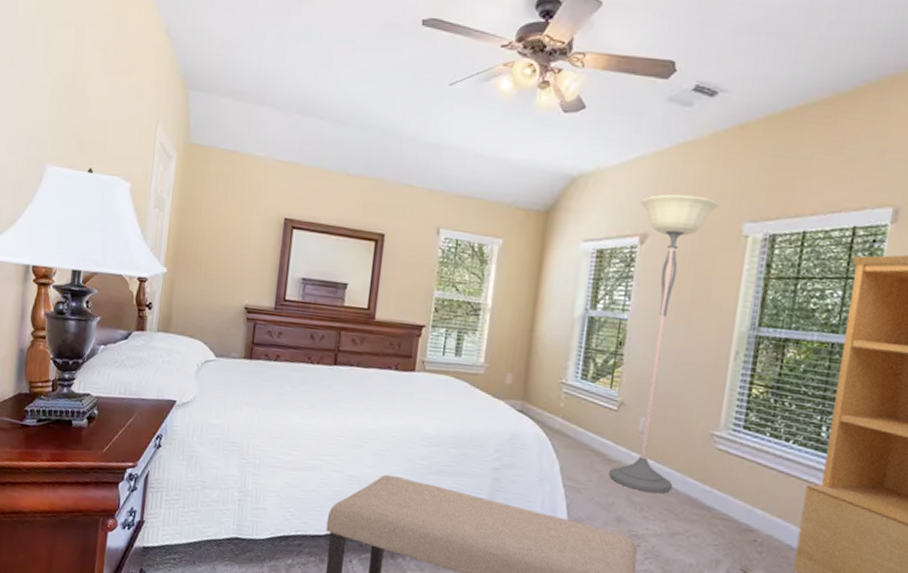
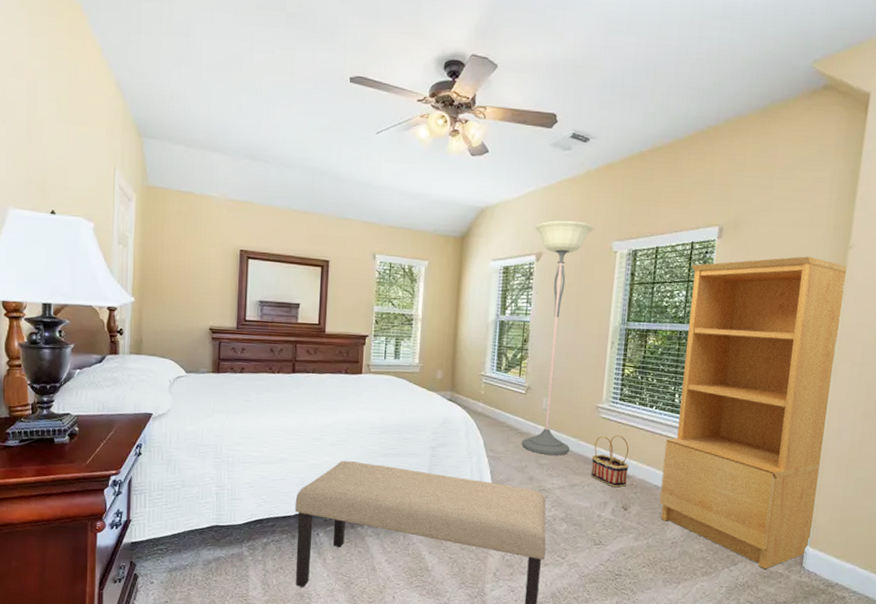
basket: none [699,472,754,543] -> present [591,435,629,488]

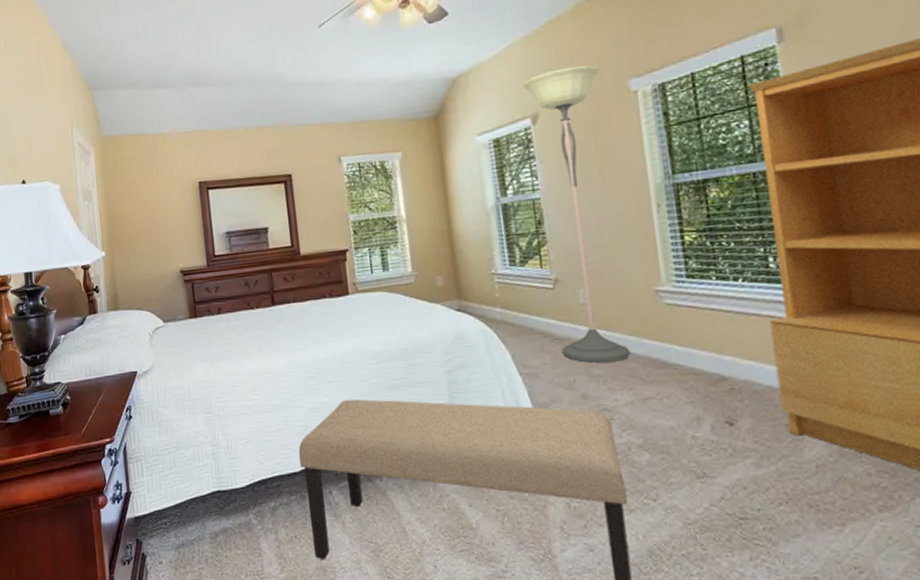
basket: present [591,435,629,488] -> none [663,324,724,396]

